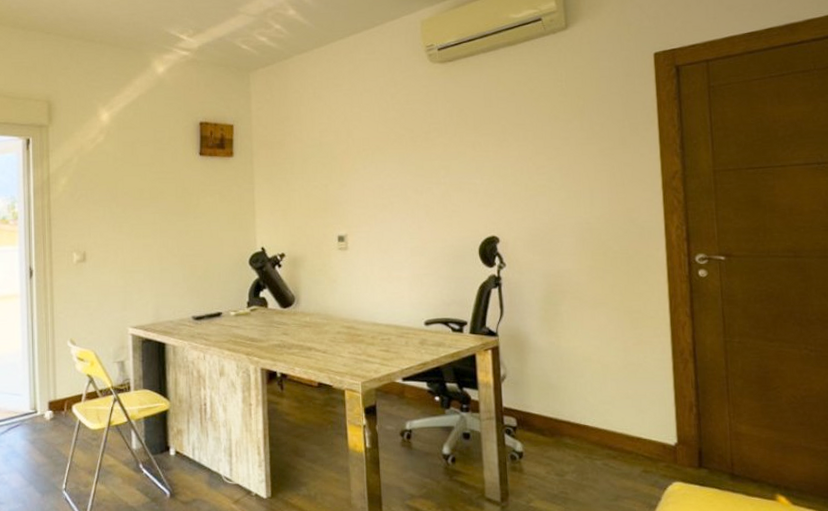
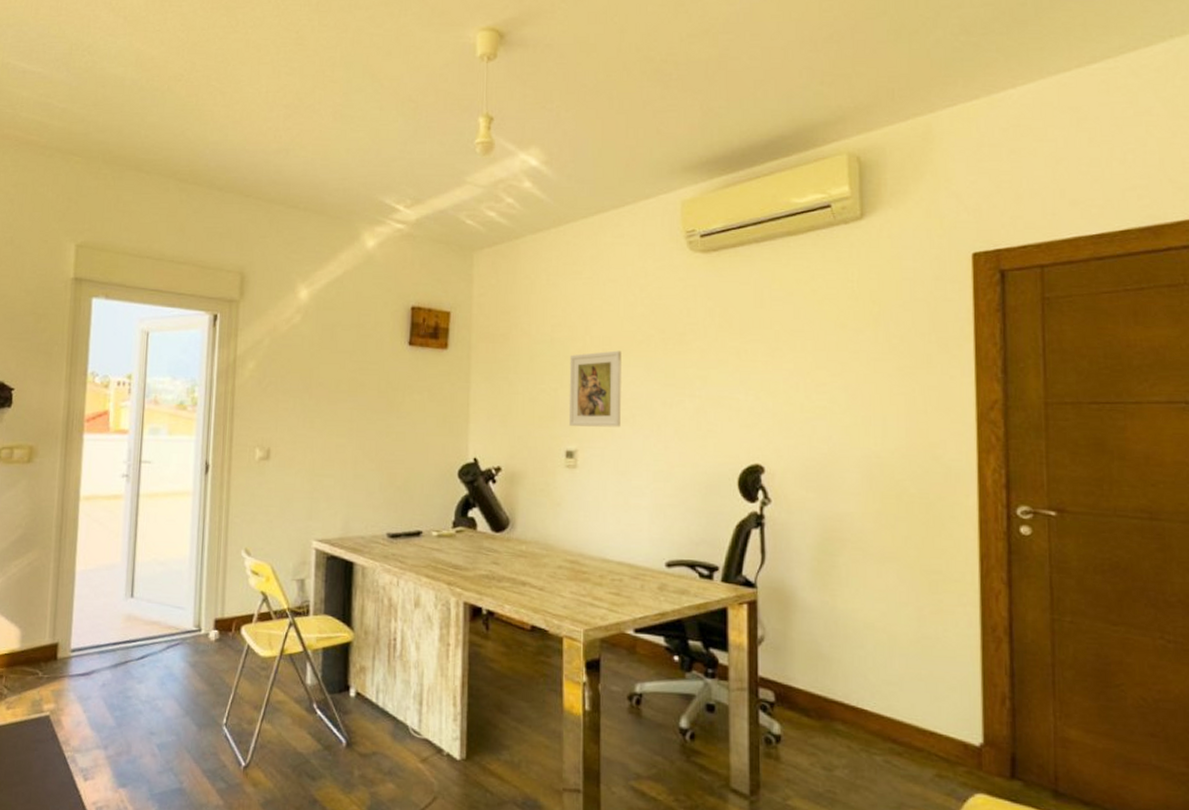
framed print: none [336,149,382,215] -> present [568,350,622,427]

